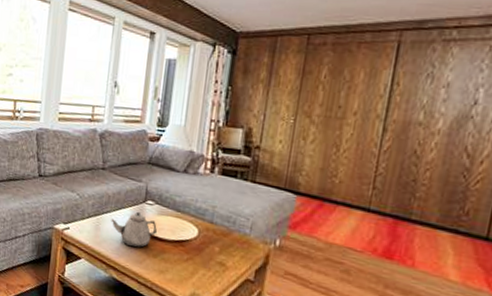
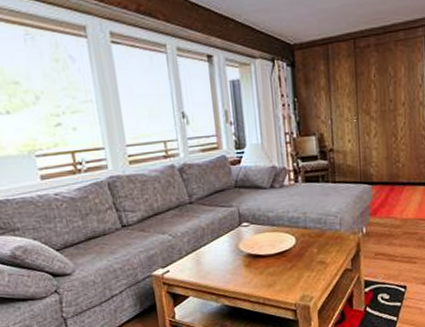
teapot: present [111,211,158,248] -> none [210,235,259,271]

